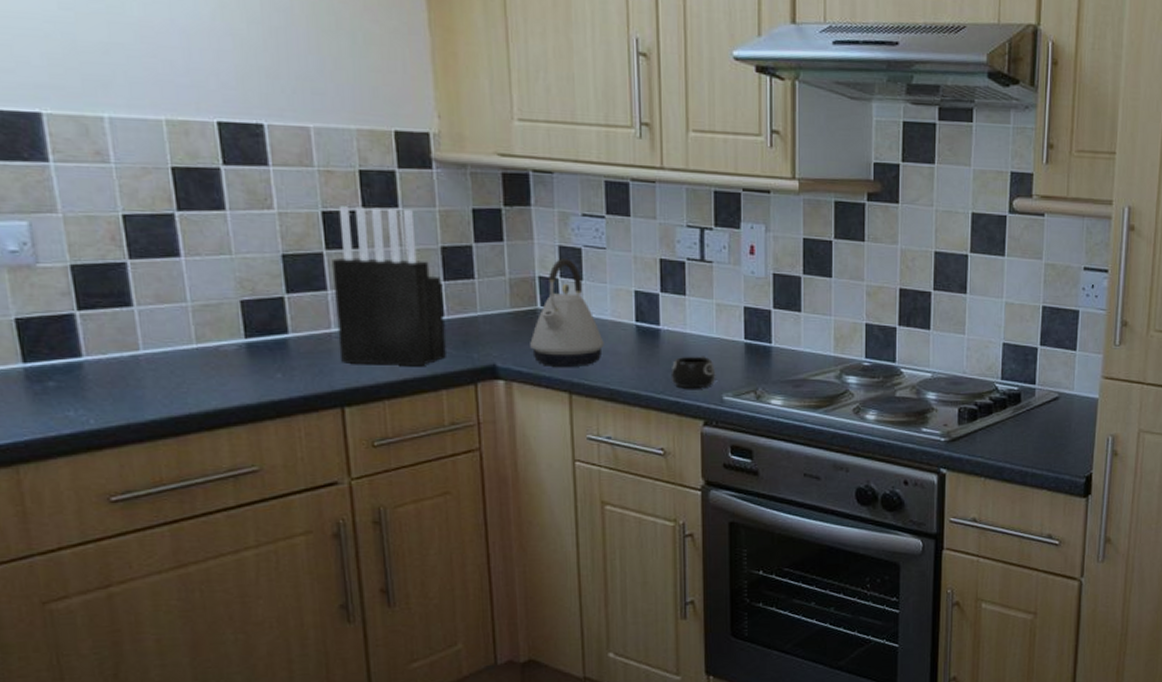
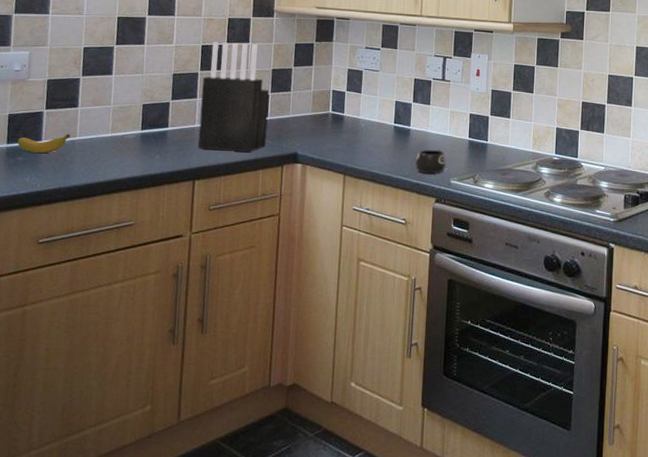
banana: none [40,346,129,376] -> present [17,134,70,154]
kettle: present [530,259,604,367] -> none [321,78,371,155]

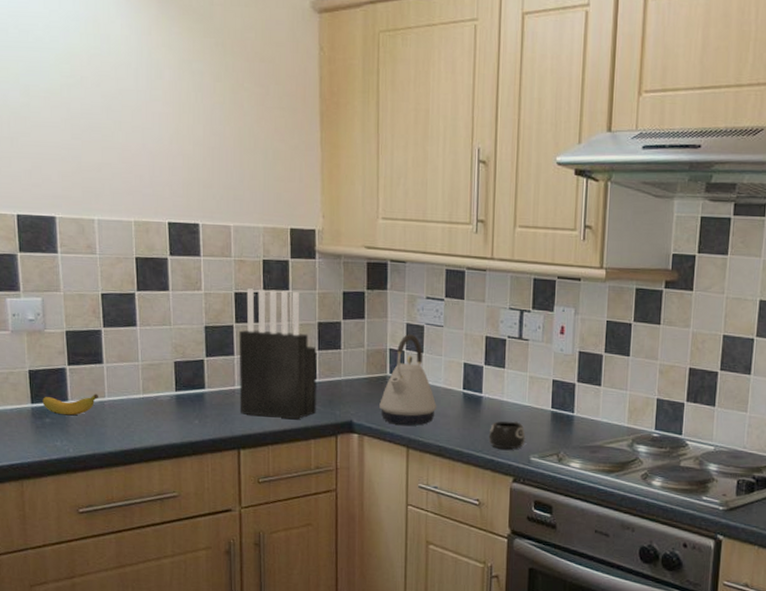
kettle: none [321,78,371,155] -> present [379,334,437,426]

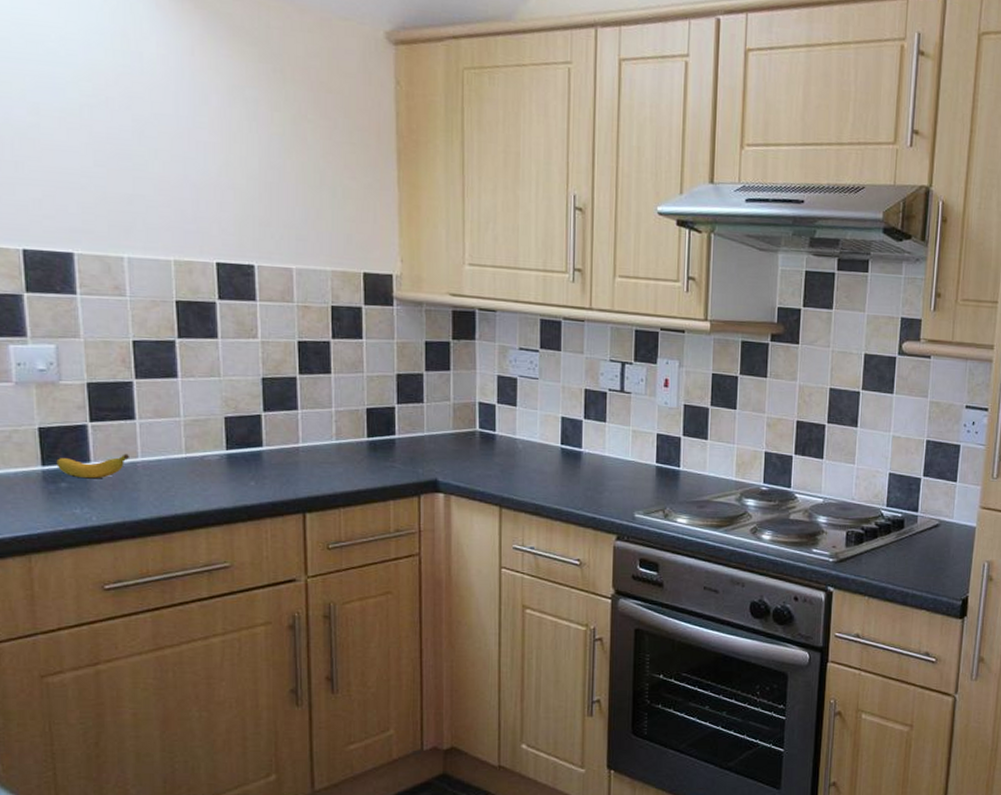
knife block: present [238,288,317,419] -> none [303,337,396,478]
kettle: present [379,334,437,426] -> none [468,387,532,483]
mug: present [488,420,526,450] -> none [589,476,630,506]

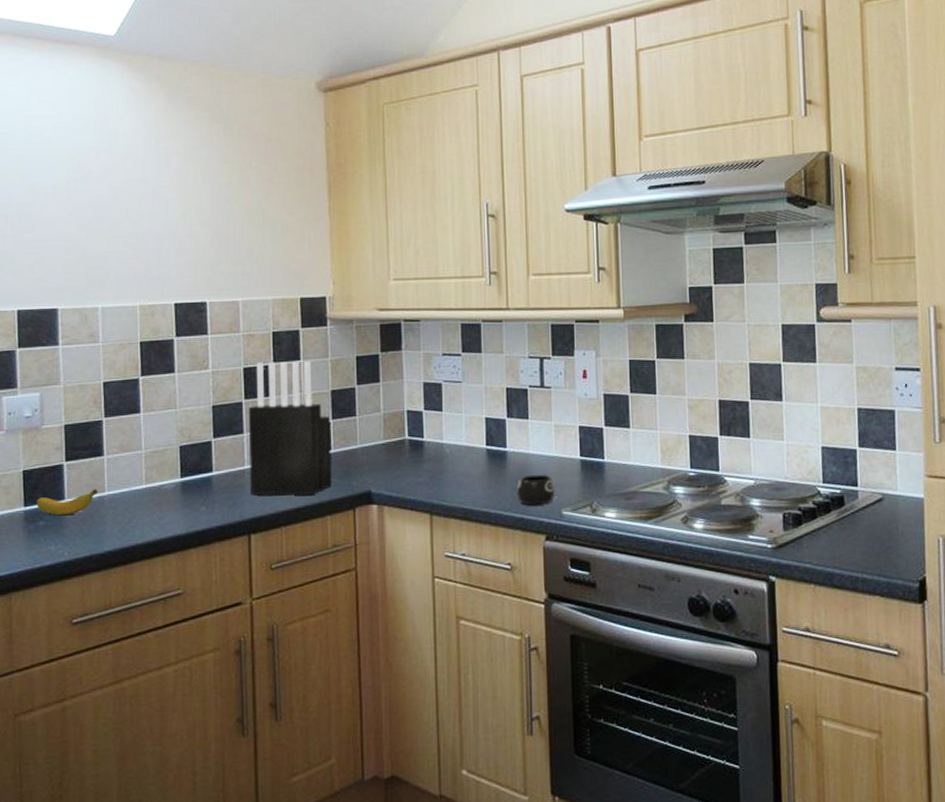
knife block: none [303,337,396,478] -> present [248,361,332,496]
mug: none [589,476,630,506] -> present [516,474,556,505]

